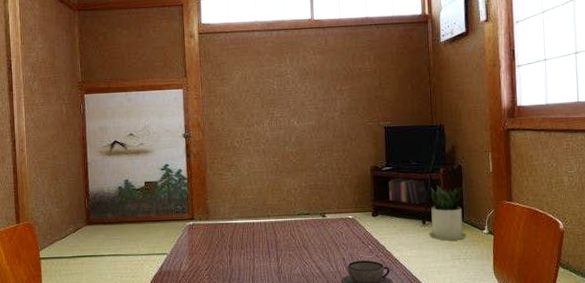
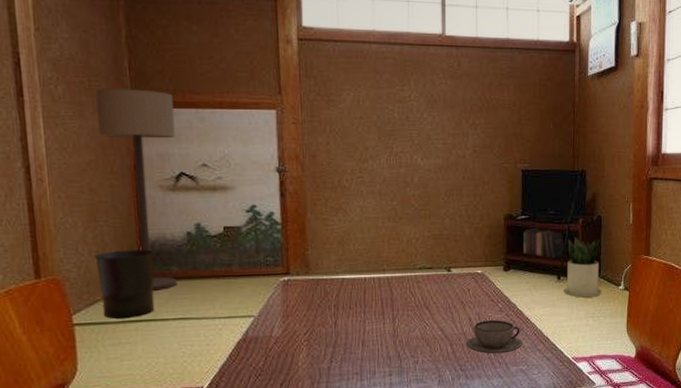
waste bin: none [54,200,97,254] -> present [93,249,156,319]
floor lamp: none [58,80,112,233] -> present [94,88,178,291]

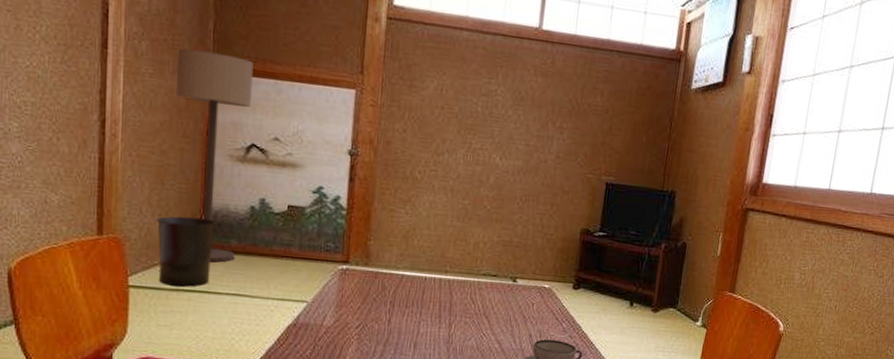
books: present [523,228,565,258] -> none [597,247,643,283]
planter: present [564,237,602,298] -> none [635,262,682,330]

